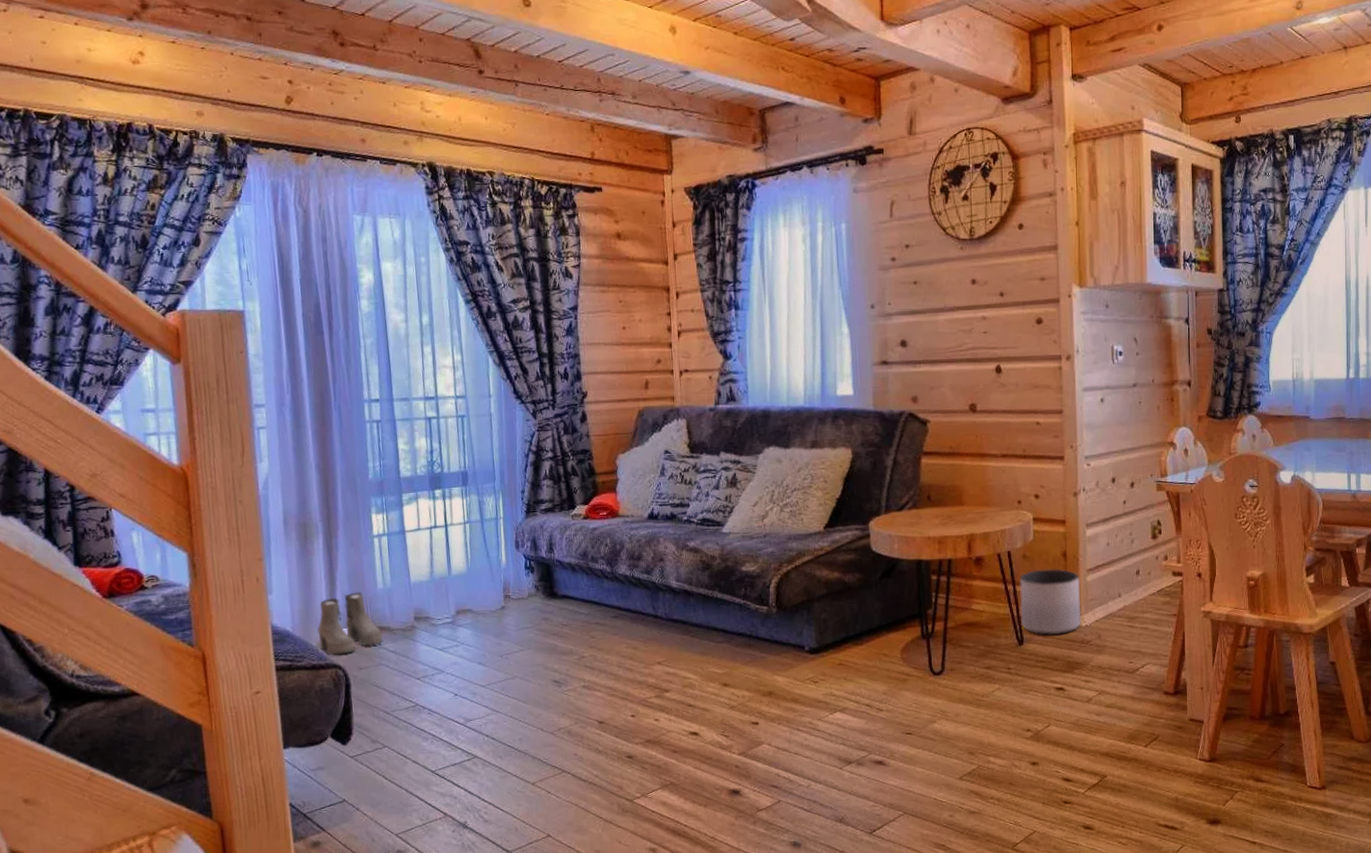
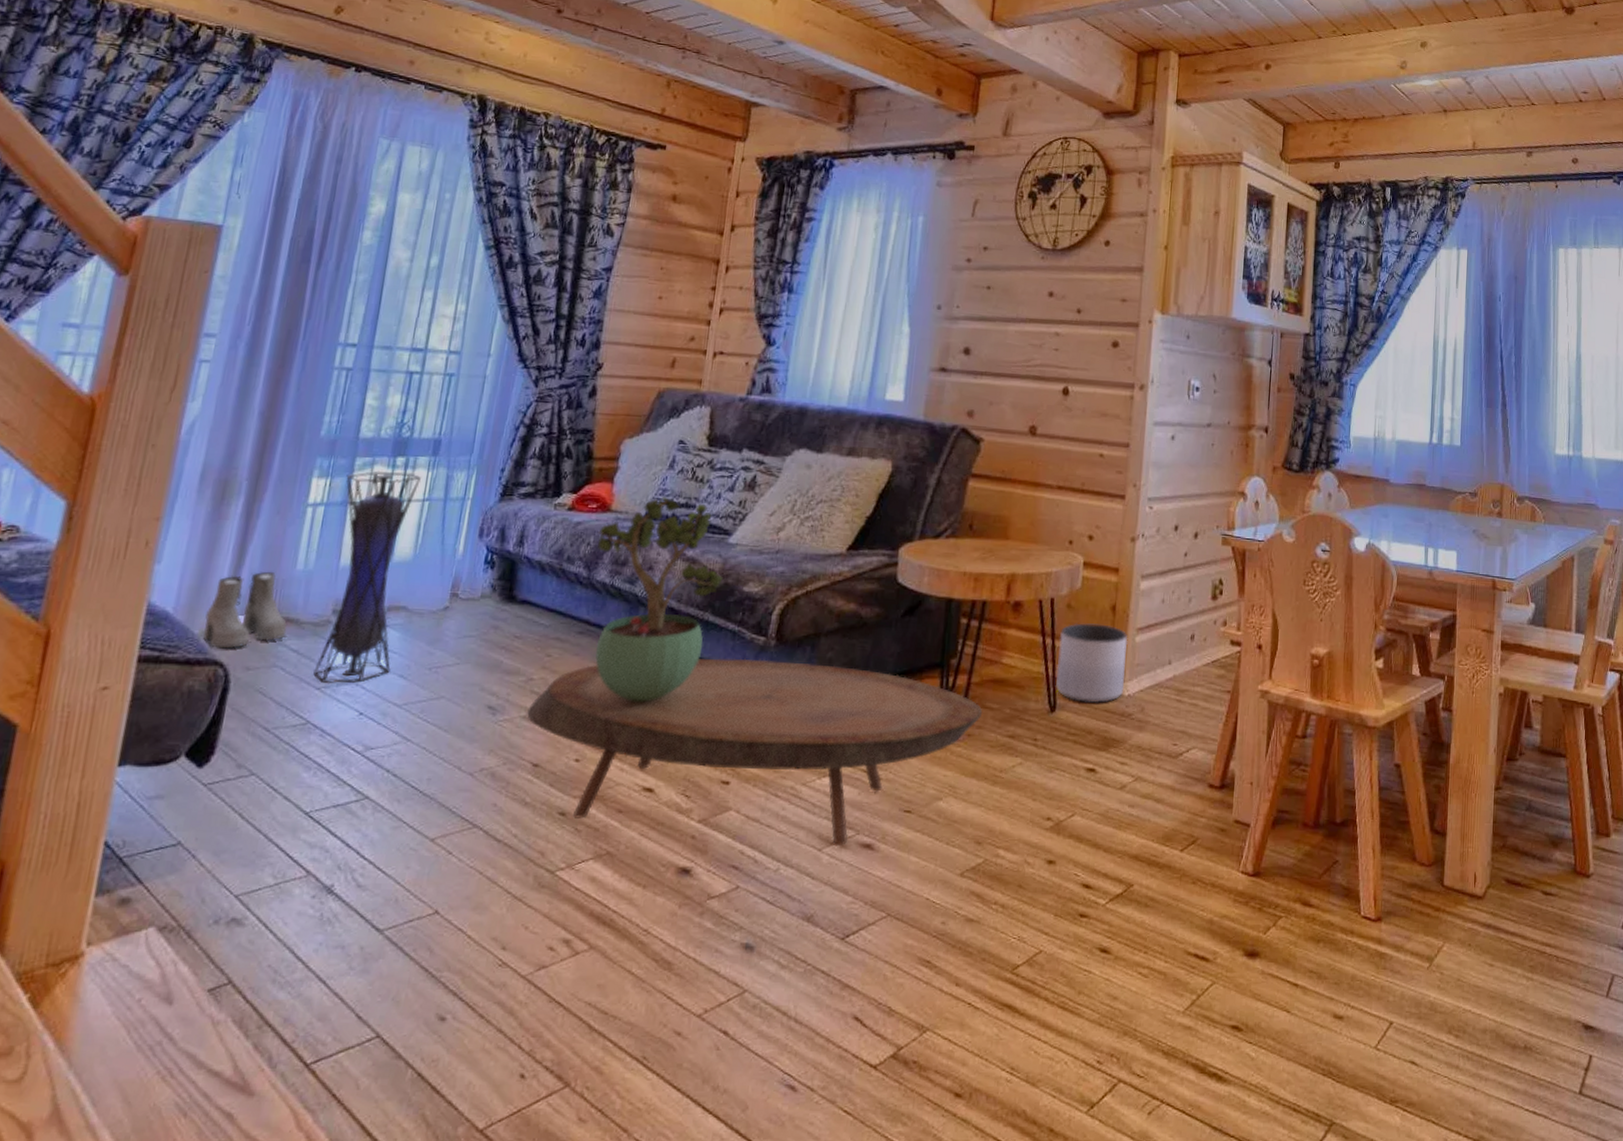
lantern: none [398,501,471,675] -> present [313,470,421,684]
coffee table: none [585,623,961,764] -> present [527,658,983,845]
potted plant: none [611,499,723,667] -> present [595,496,723,702]

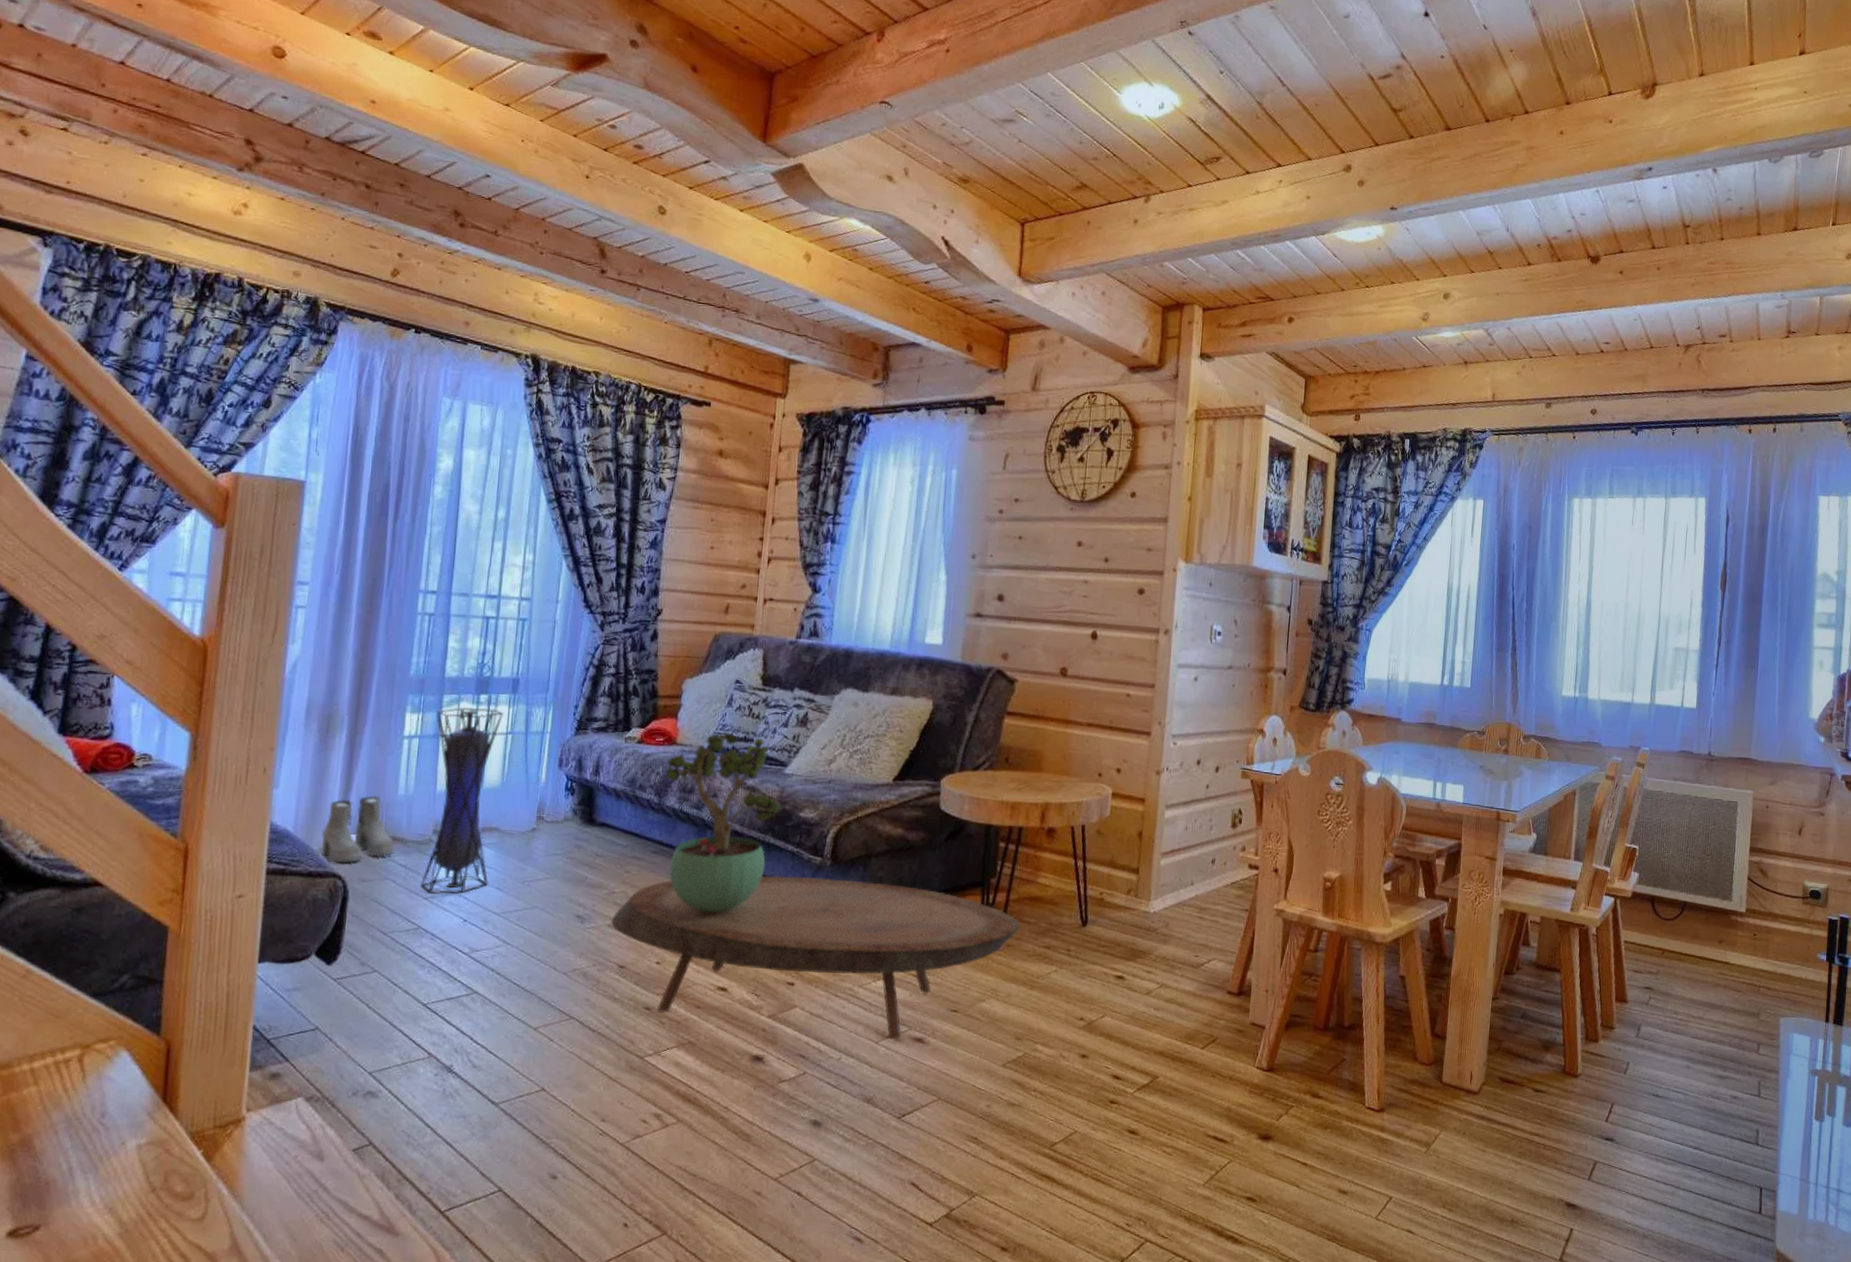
planter: present [1056,623,1128,704] -> none [1087,847,1154,920]

